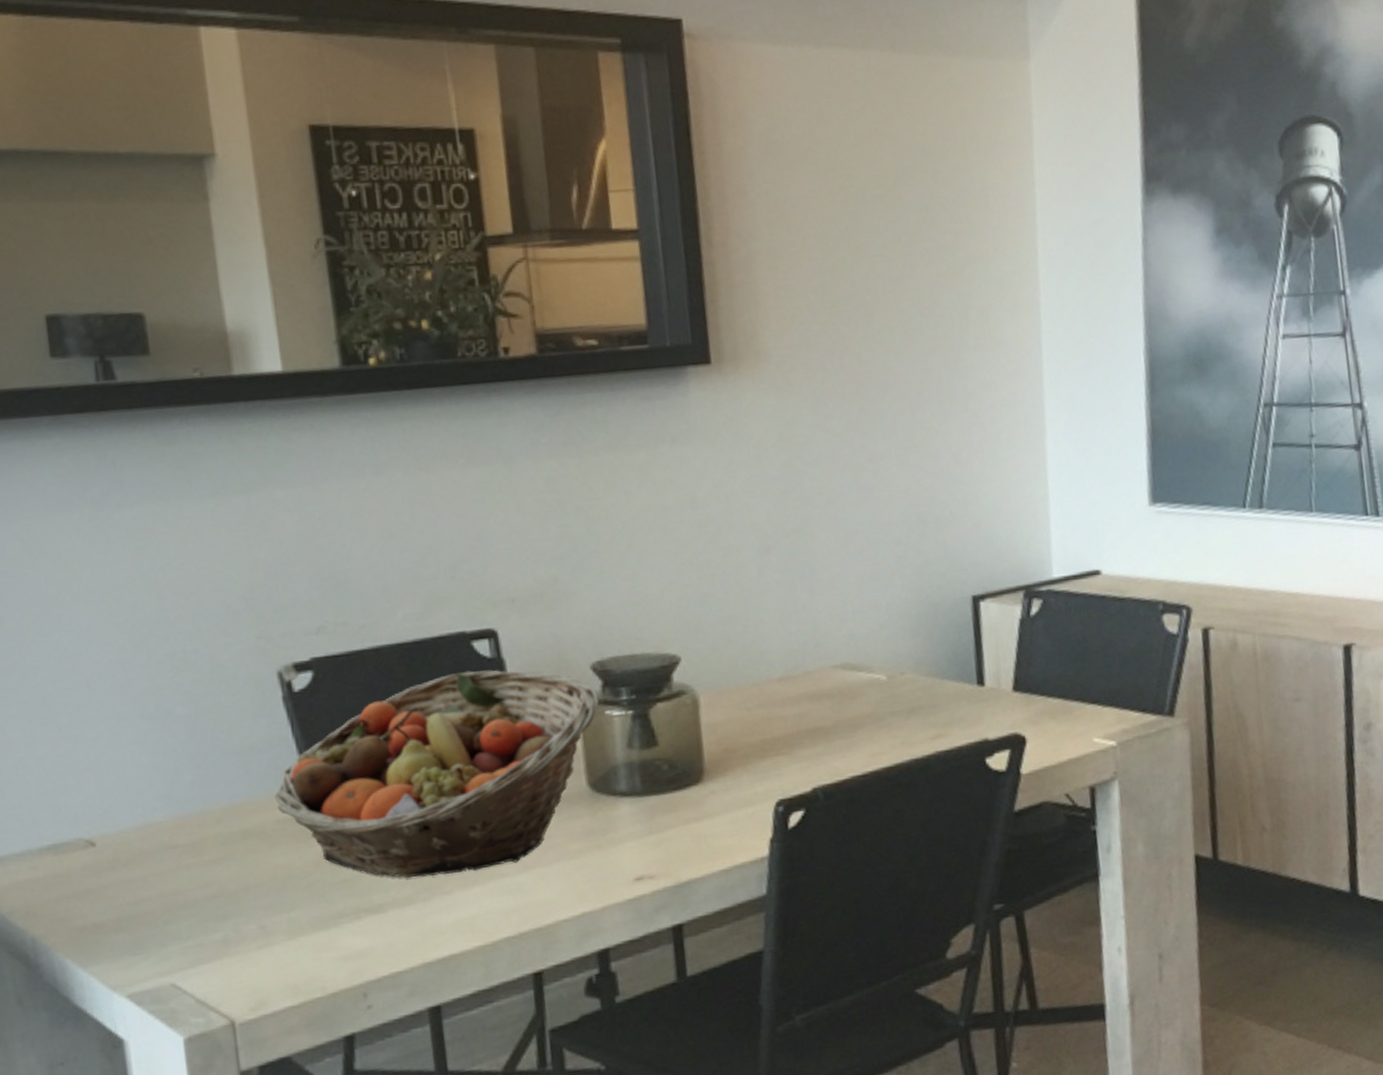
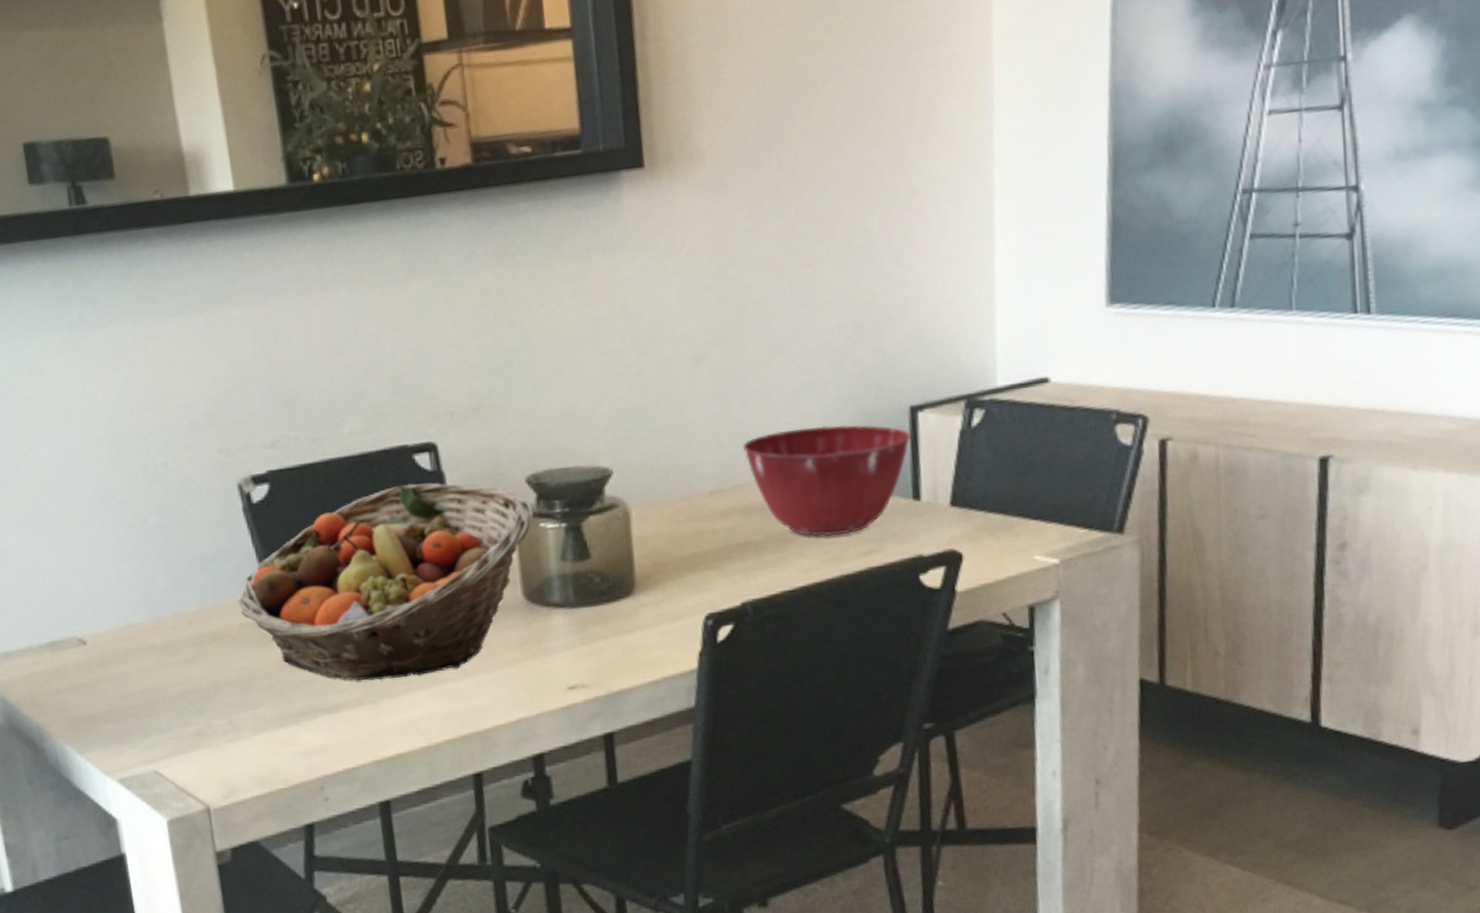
mixing bowl: none [810,613,974,722] -> present [742,424,911,537]

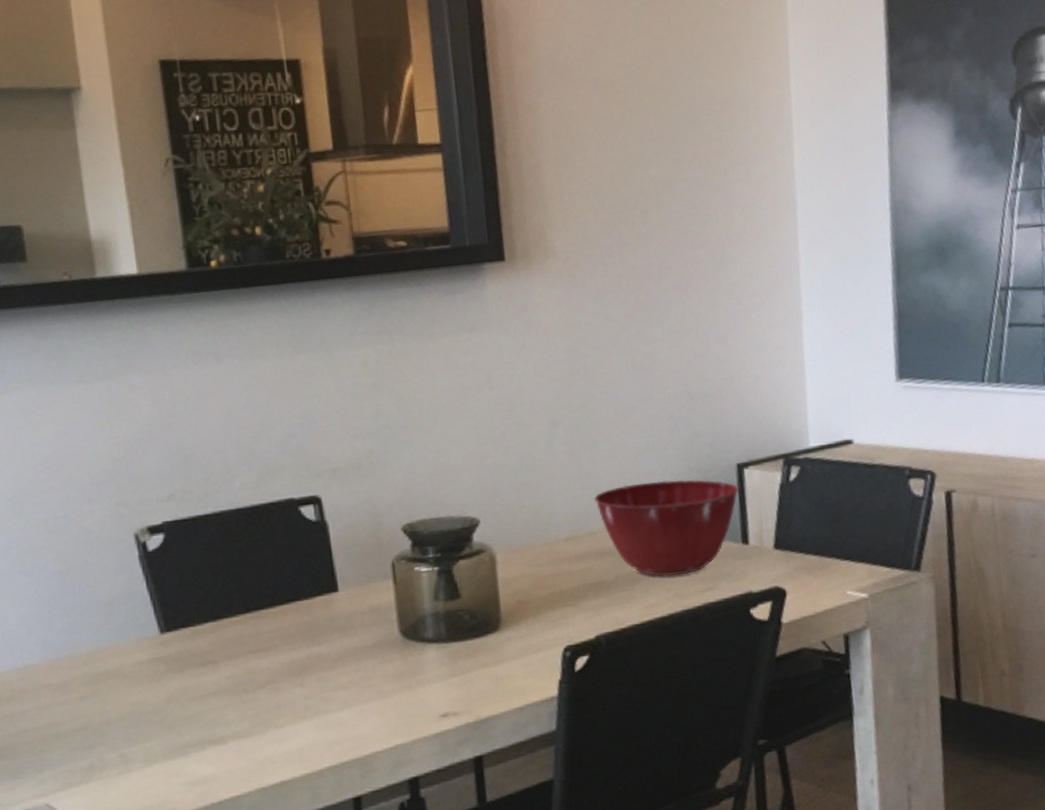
fruit basket: present [239,482,534,681] -> none [133,531,409,714]

